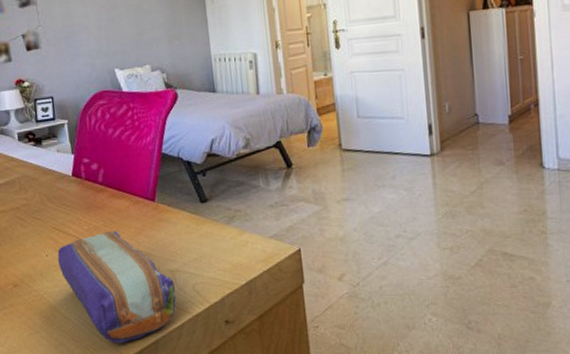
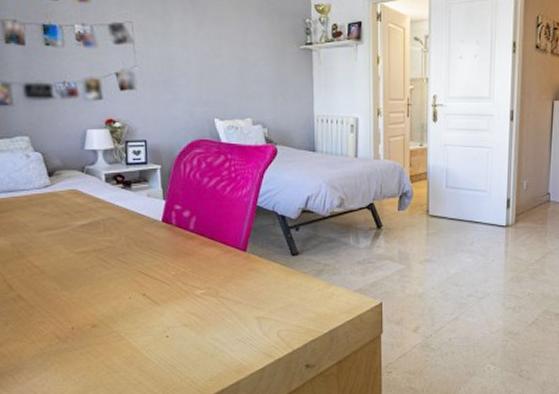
pencil case: present [57,231,176,344] -> none [141,277,260,384]

